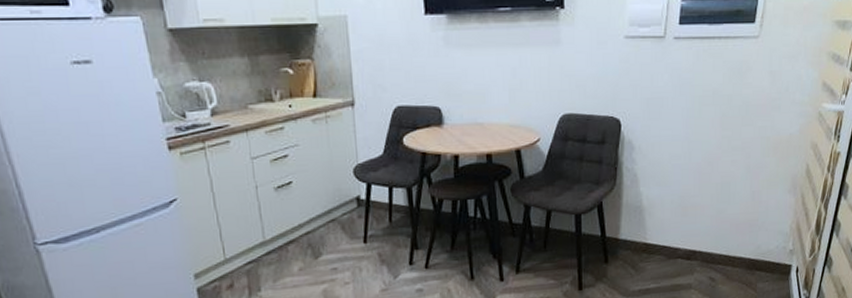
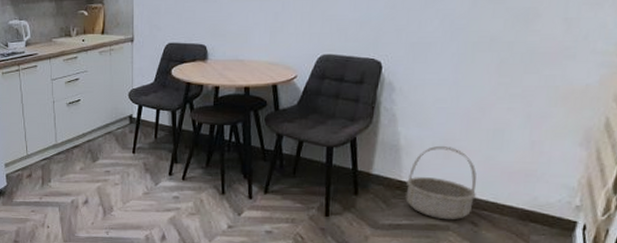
basket: none [650,202,712,279] -> present [405,145,477,220]

